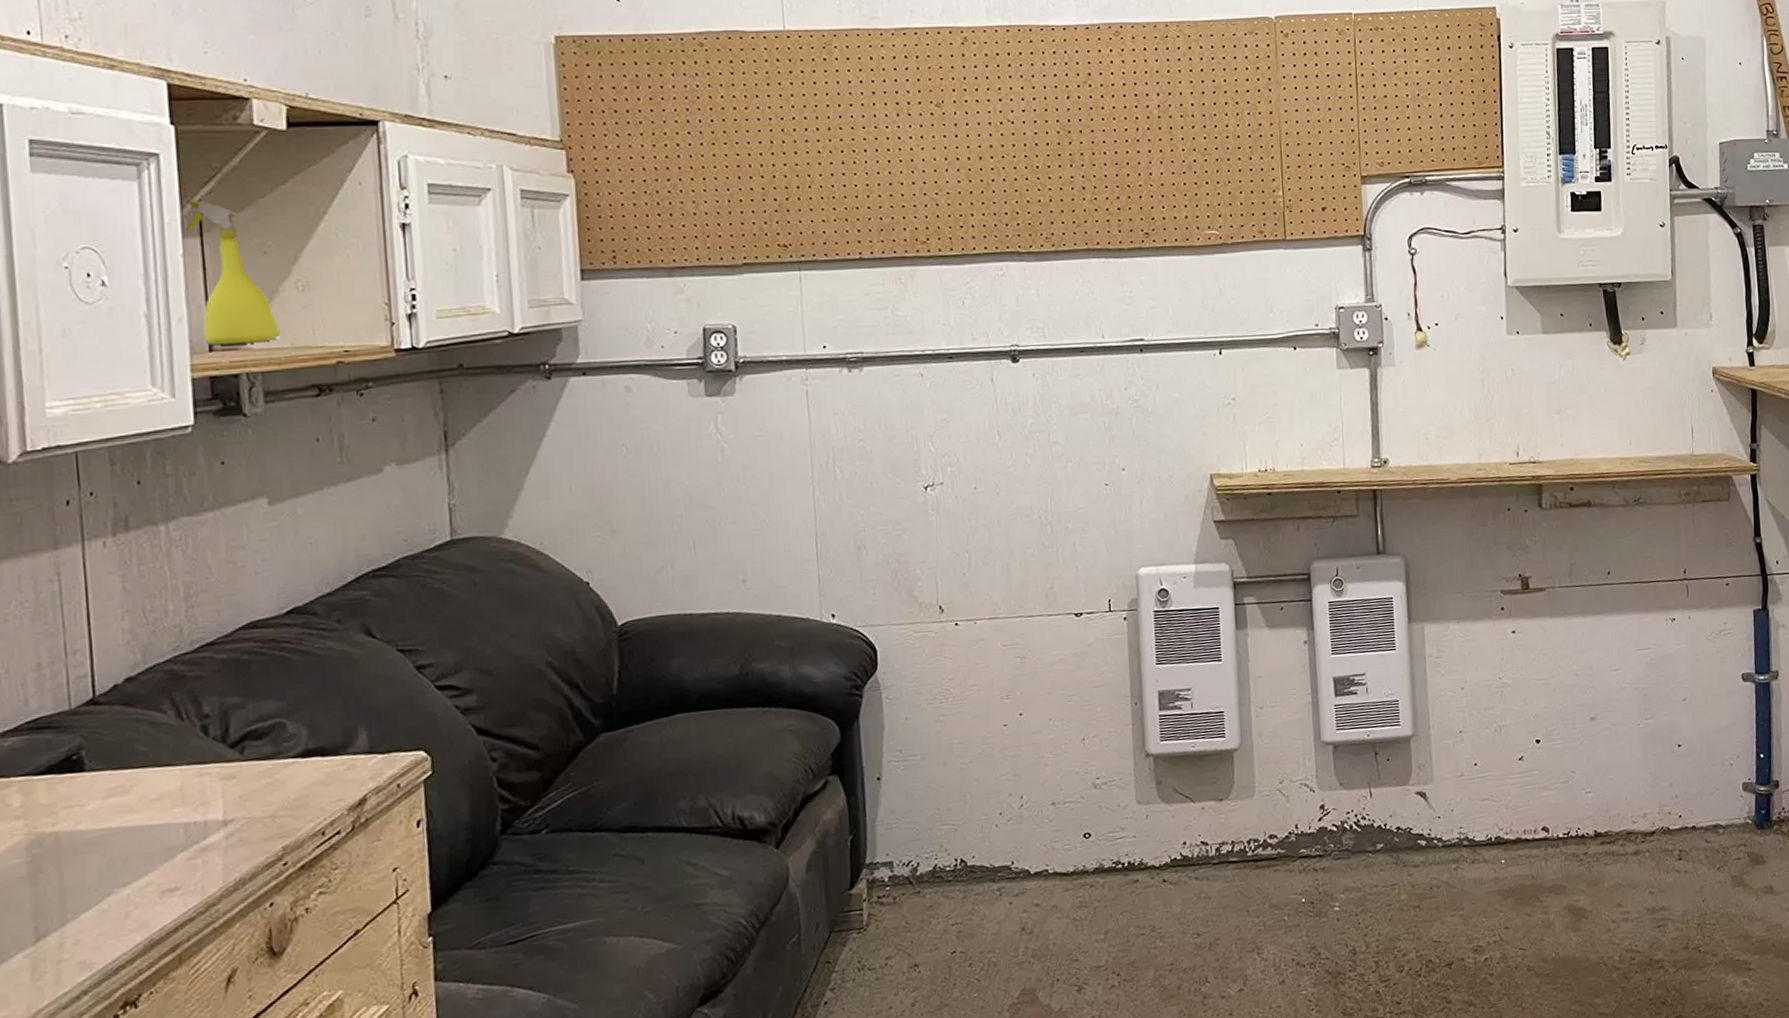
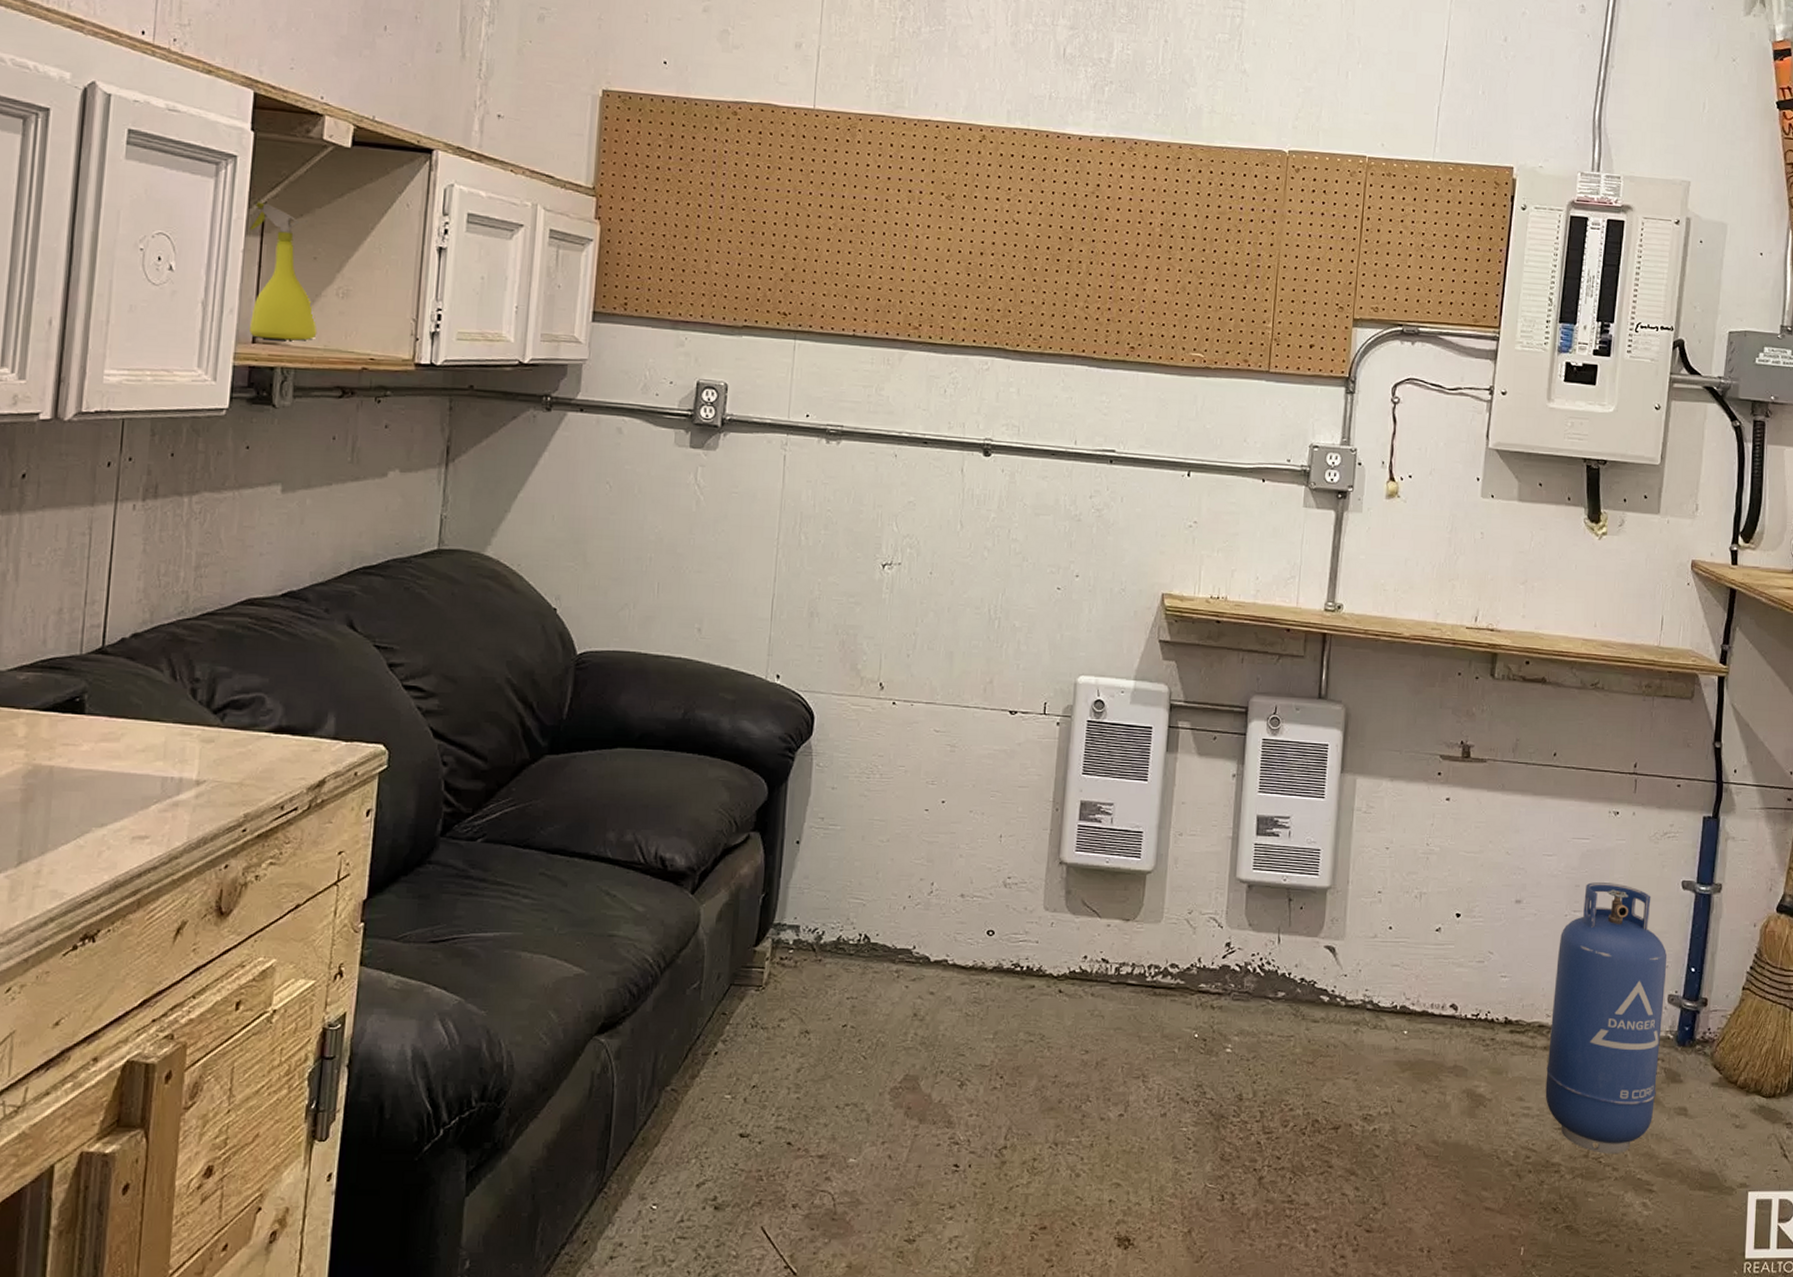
gas cylinder: none [1635,686,1743,943] -> present [1545,882,1667,1153]

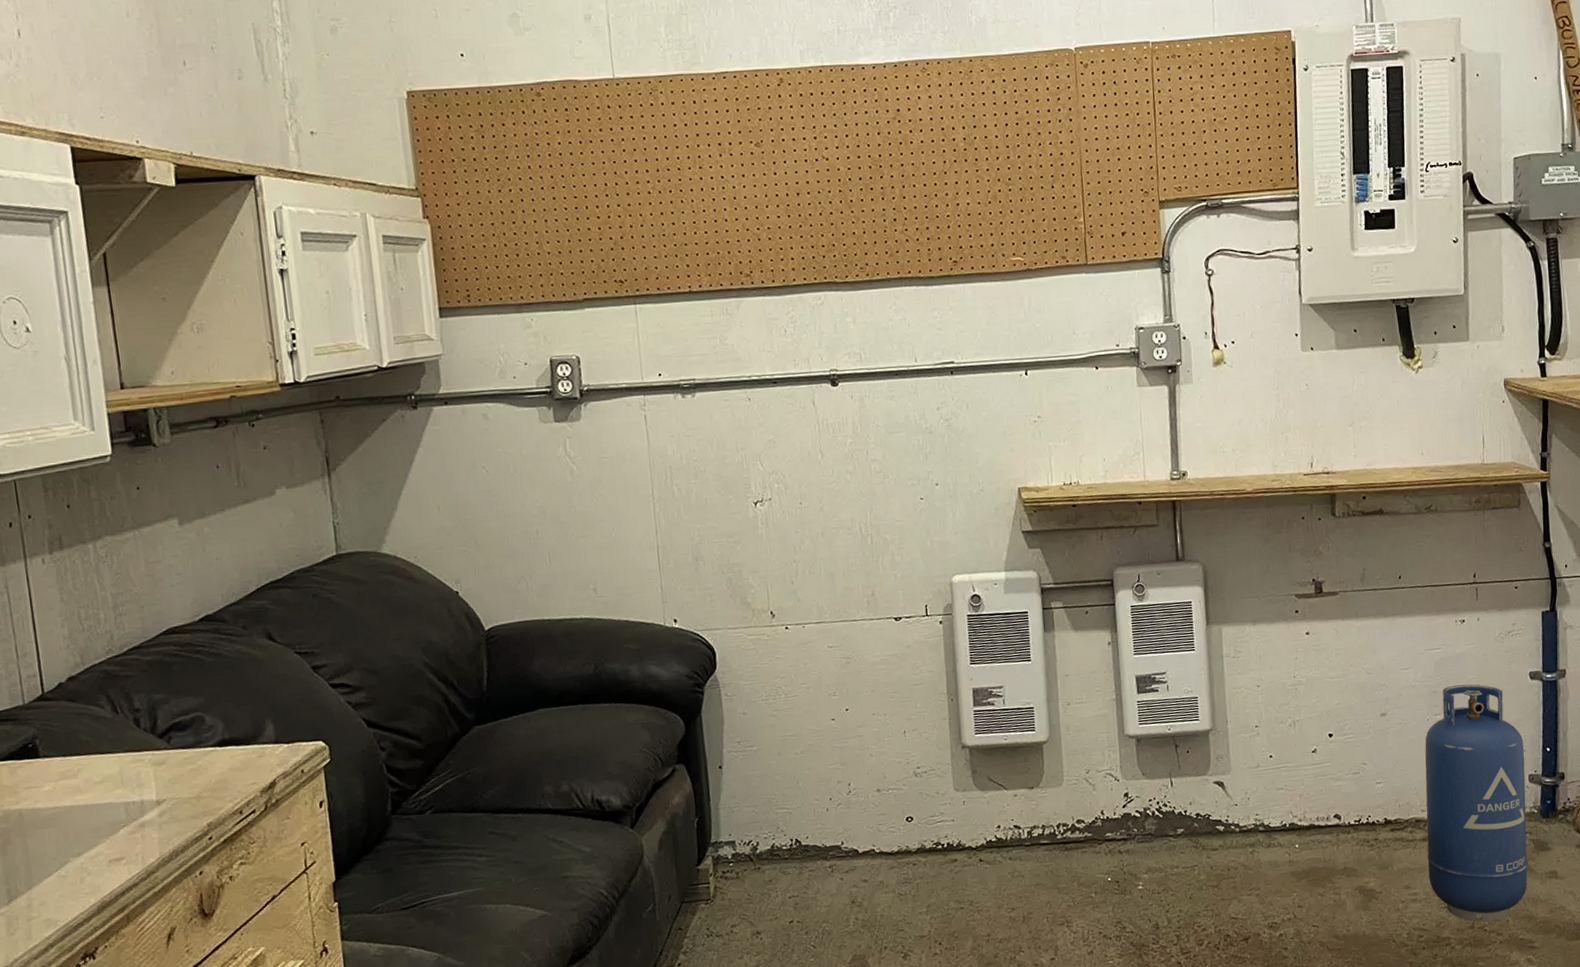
spray bottle: present [249,202,318,341] -> none [94,252,181,384]

